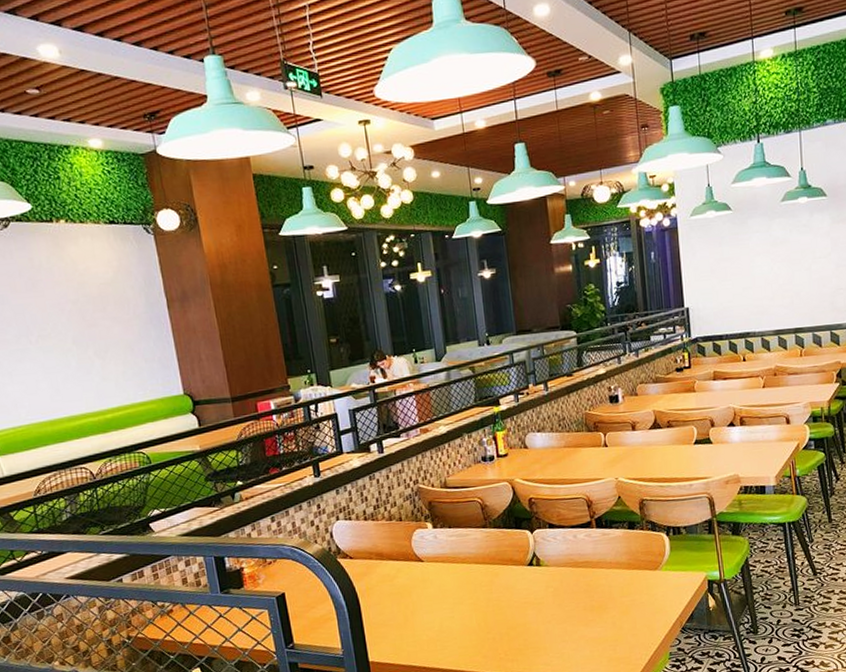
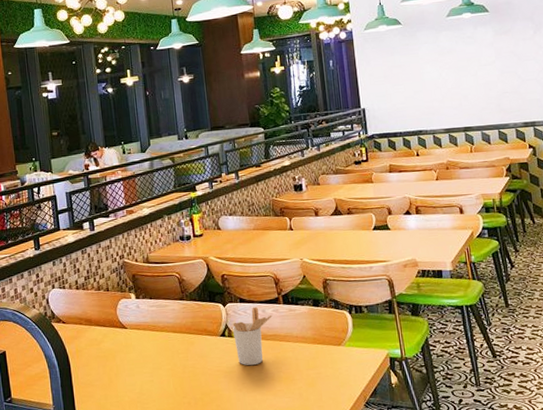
utensil holder: none [541,532,584,596] -> present [232,306,272,366]

